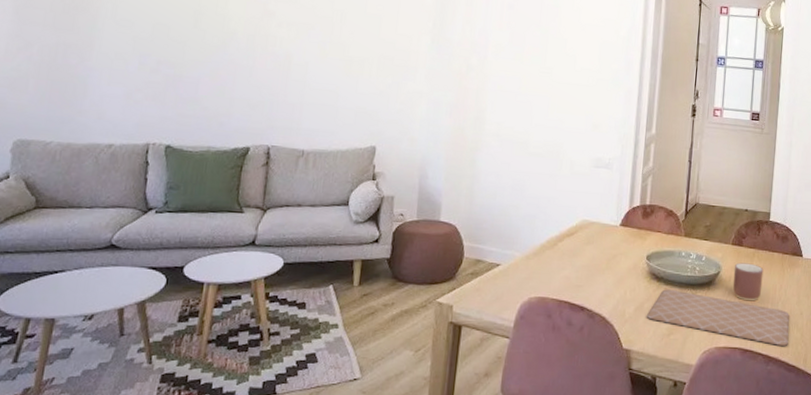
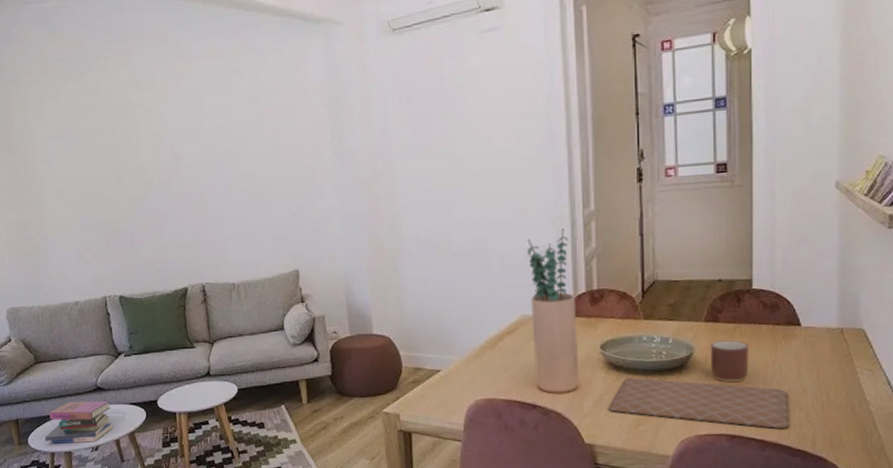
books: none [21,258,123,310] -> present [44,400,114,444]
vase: none [587,146,631,298] -> present [527,228,579,393]

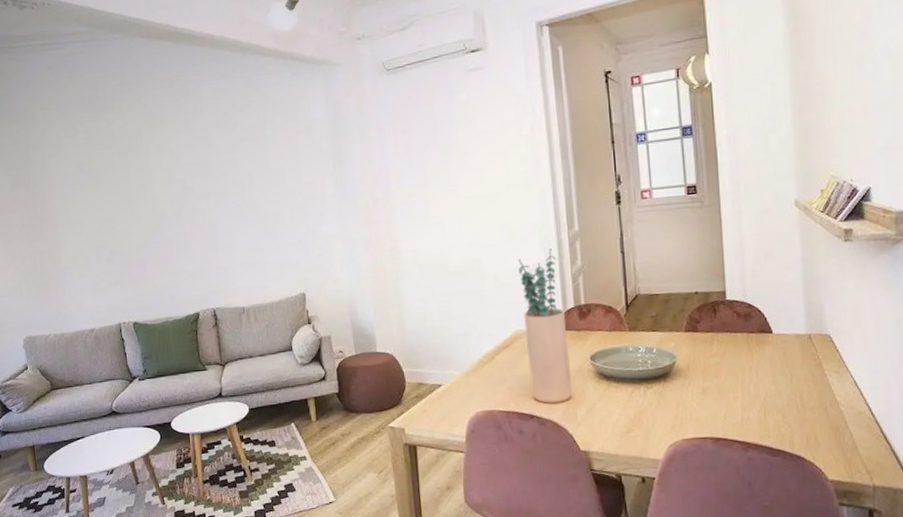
books: present [44,400,114,444] -> none [60,424,128,468]
placemat: present [609,378,789,429] -> none [601,386,768,431]
mug: present [710,340,749,383] -> none [691,348,728,388]

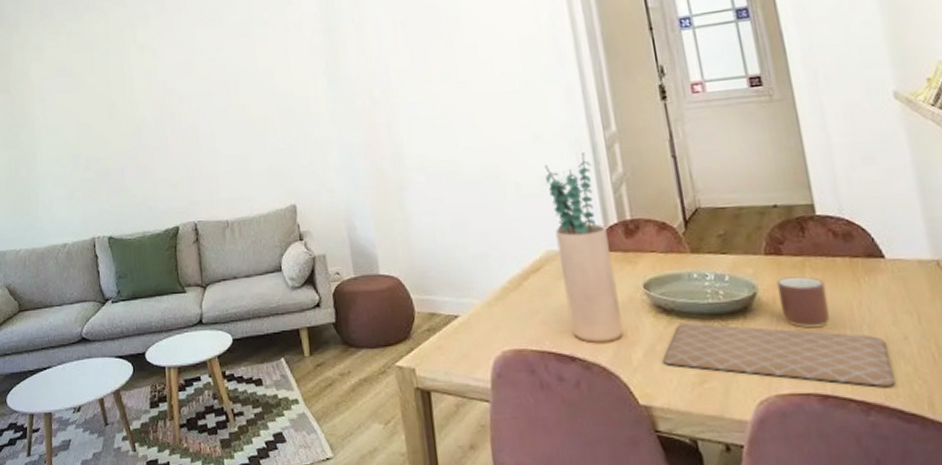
placemat: none [601,386,768,431] -> present [663,323,895,387]
mug: none [691,348,728,388] -> present [776,276,830,328]

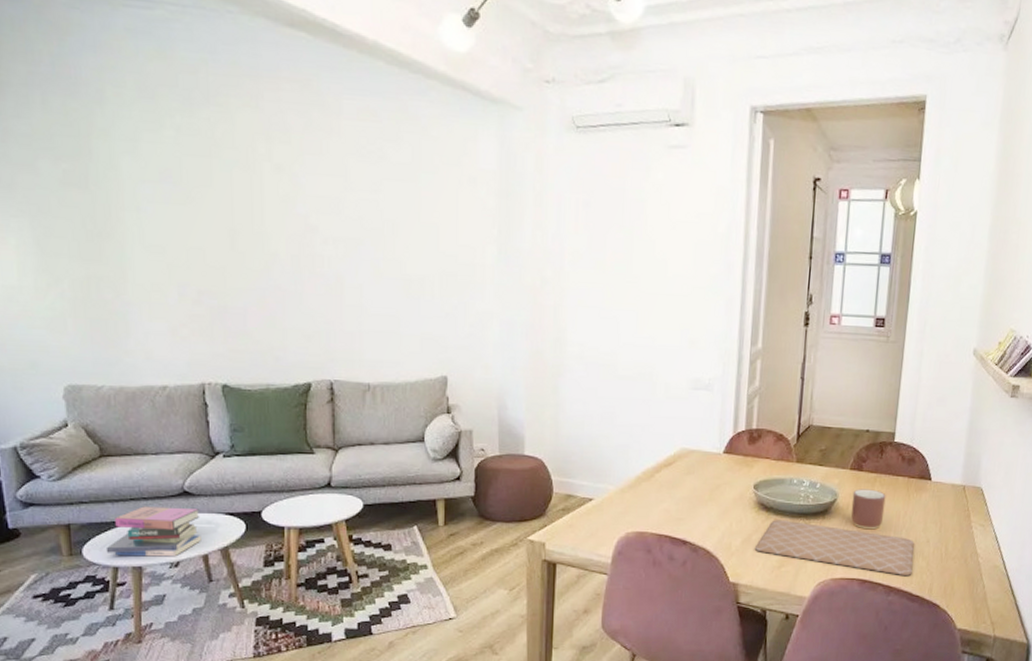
books: none [24,353,98,403] -> present [105,506,202,557]
vase: present [544,152,623,343] -> none [688,364,734,530]

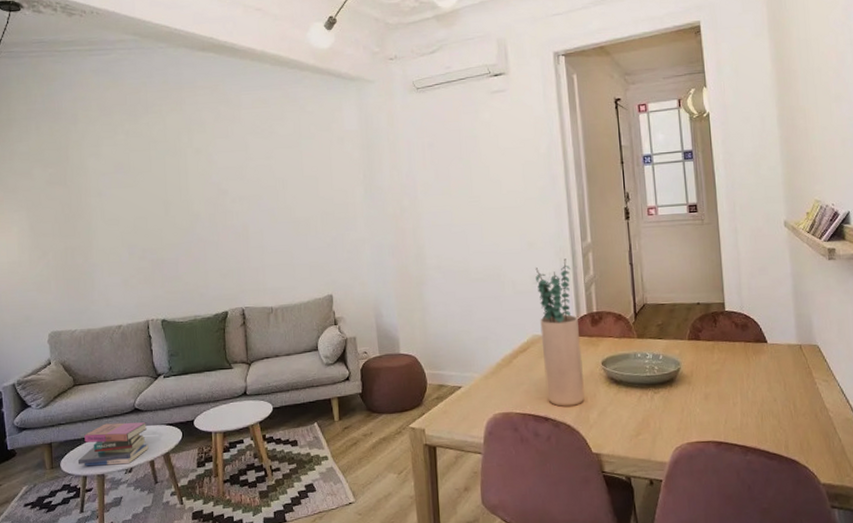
vase: none [688,364,734,530] -> present [535,259,585,407]
placemat: present [755,520,914,575] -> none [612,391,765,435]
mug: present [850,489,886,530] -> none [694,356,728,394]

